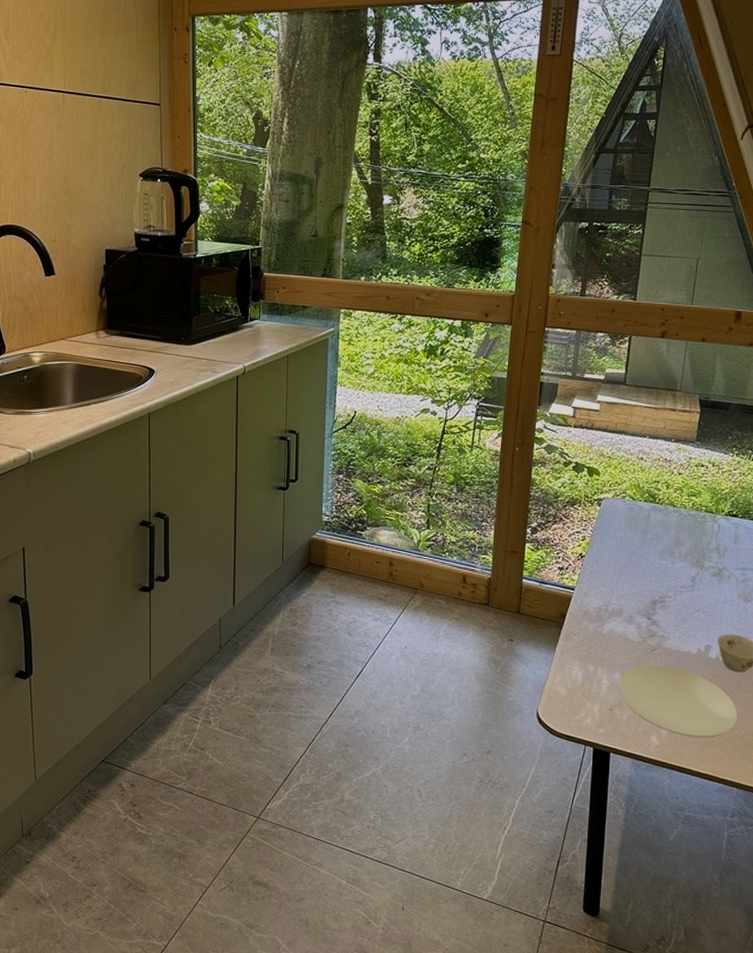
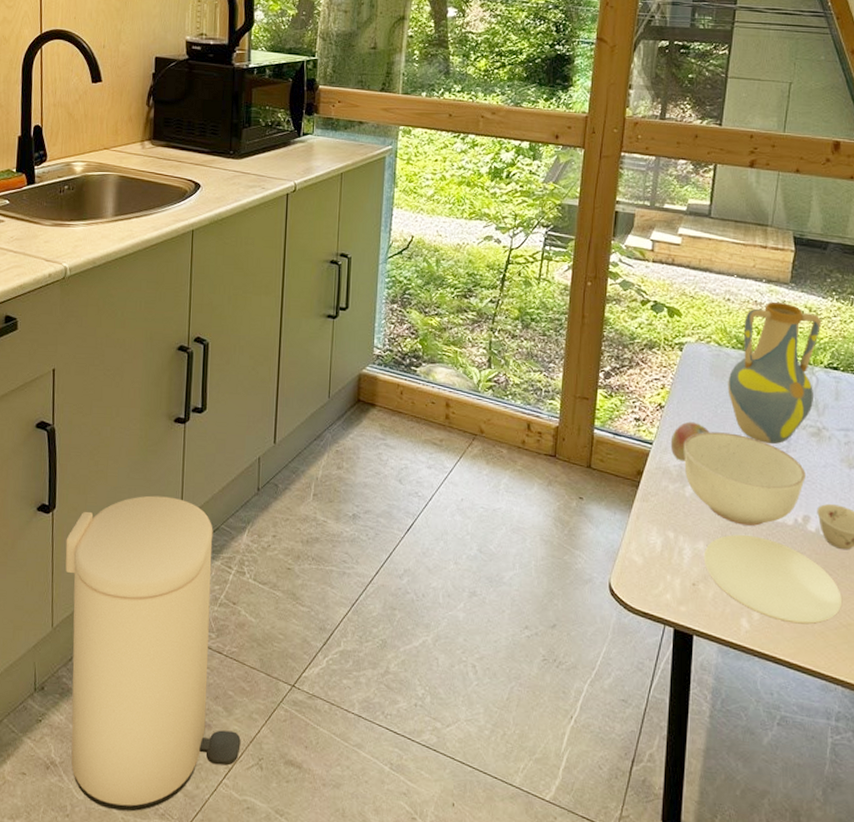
pedal bin: none [44,658,213,934] -> present [65,495,241,812]
fruit: none [590,568,625,603] -> present [670,421,710,461]
bowl: none [601,576,708,656] -> present [683,431,806,526]
vase: none [640,458,724,584] -> present [728,301,822,444]

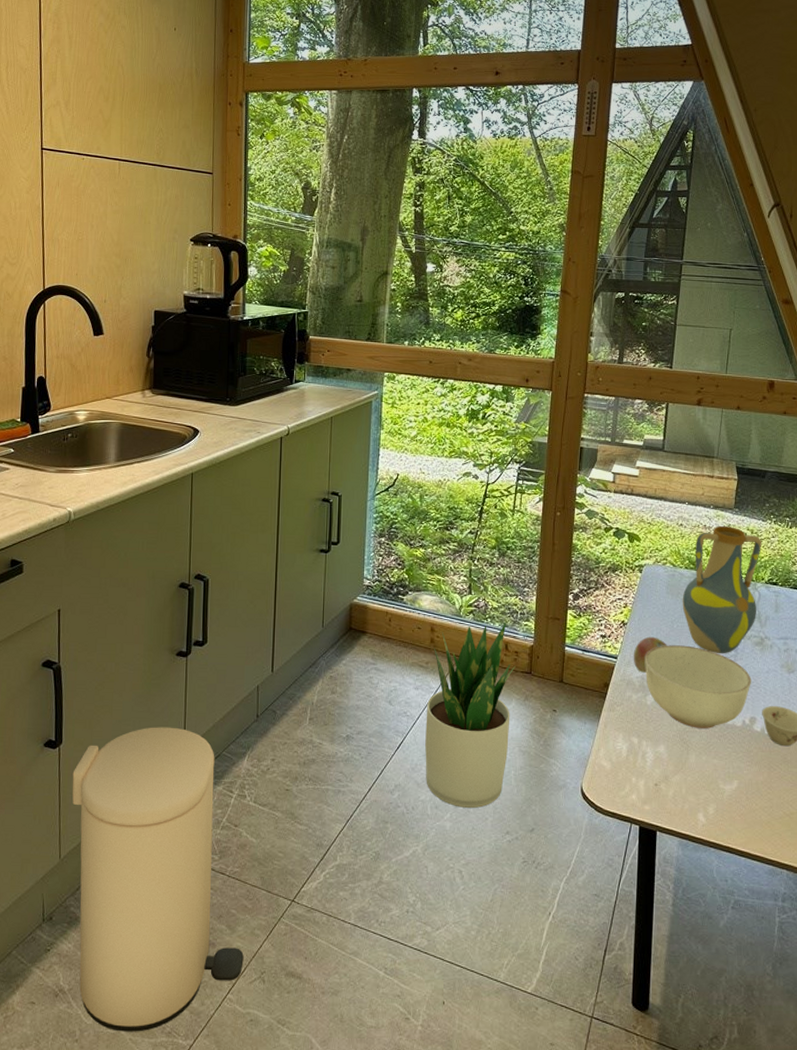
planter: none [437,400,538,600] -> present [425,623,515,809]
plate: present [703,535,843,625] -> none [664,738,786,816]

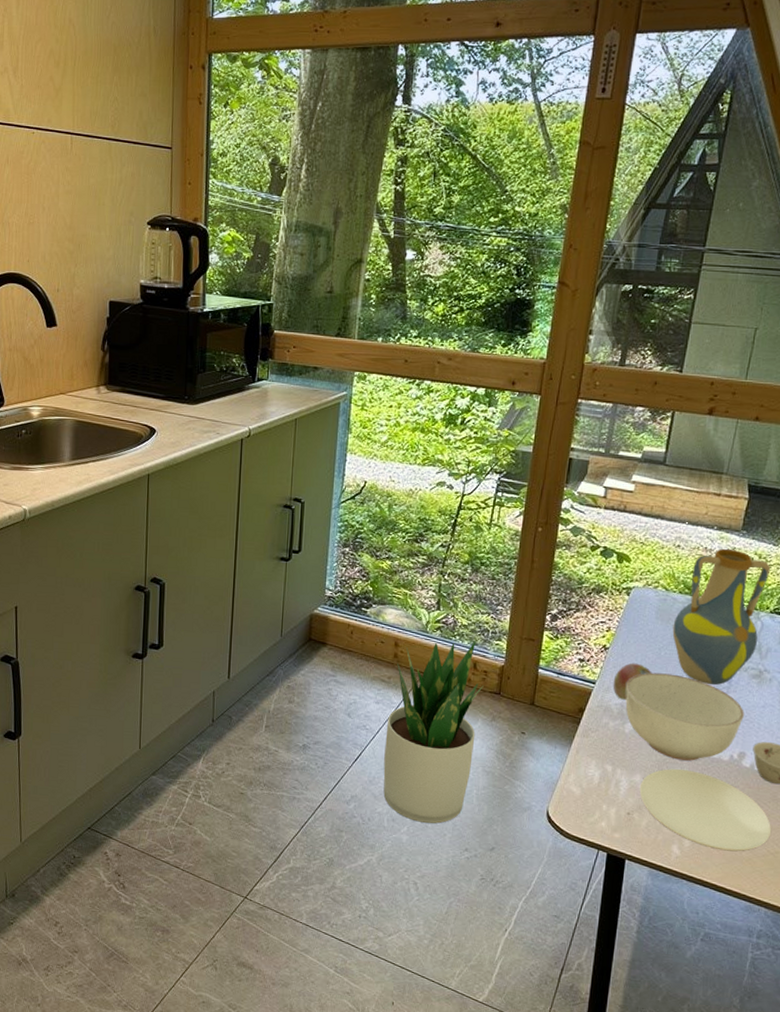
pedal bin: present [72,727,244,1032] -> none [31,725,197,1003]
plate: none [664,738,786,816] -> present [639,769,772,852]

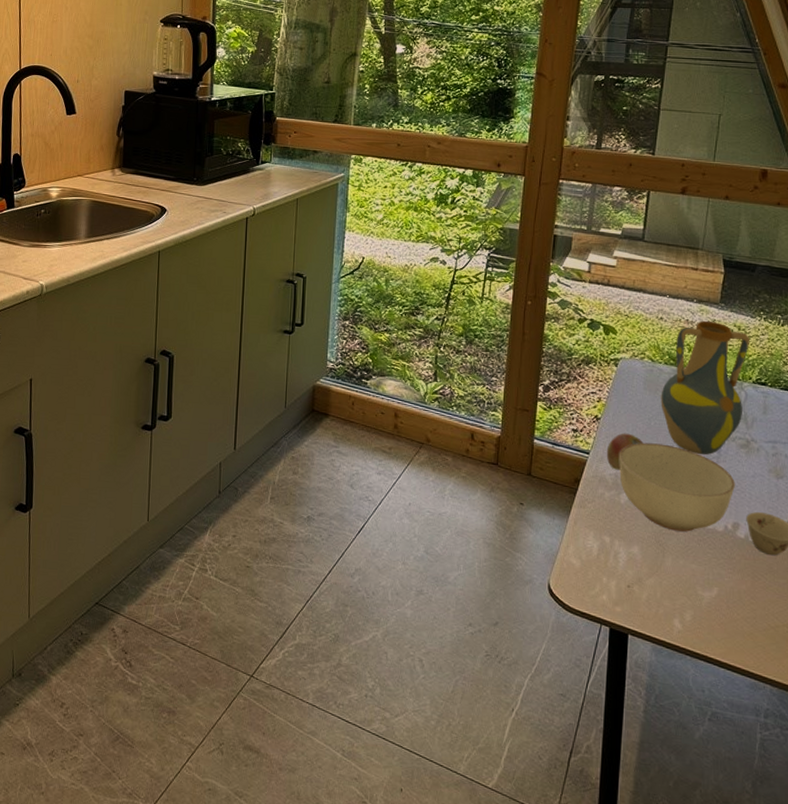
planter: present [383,641,484,824] -> none [386,412,481,598]
plate: present [639,769,772,852] -> none [638,540,771,626]

